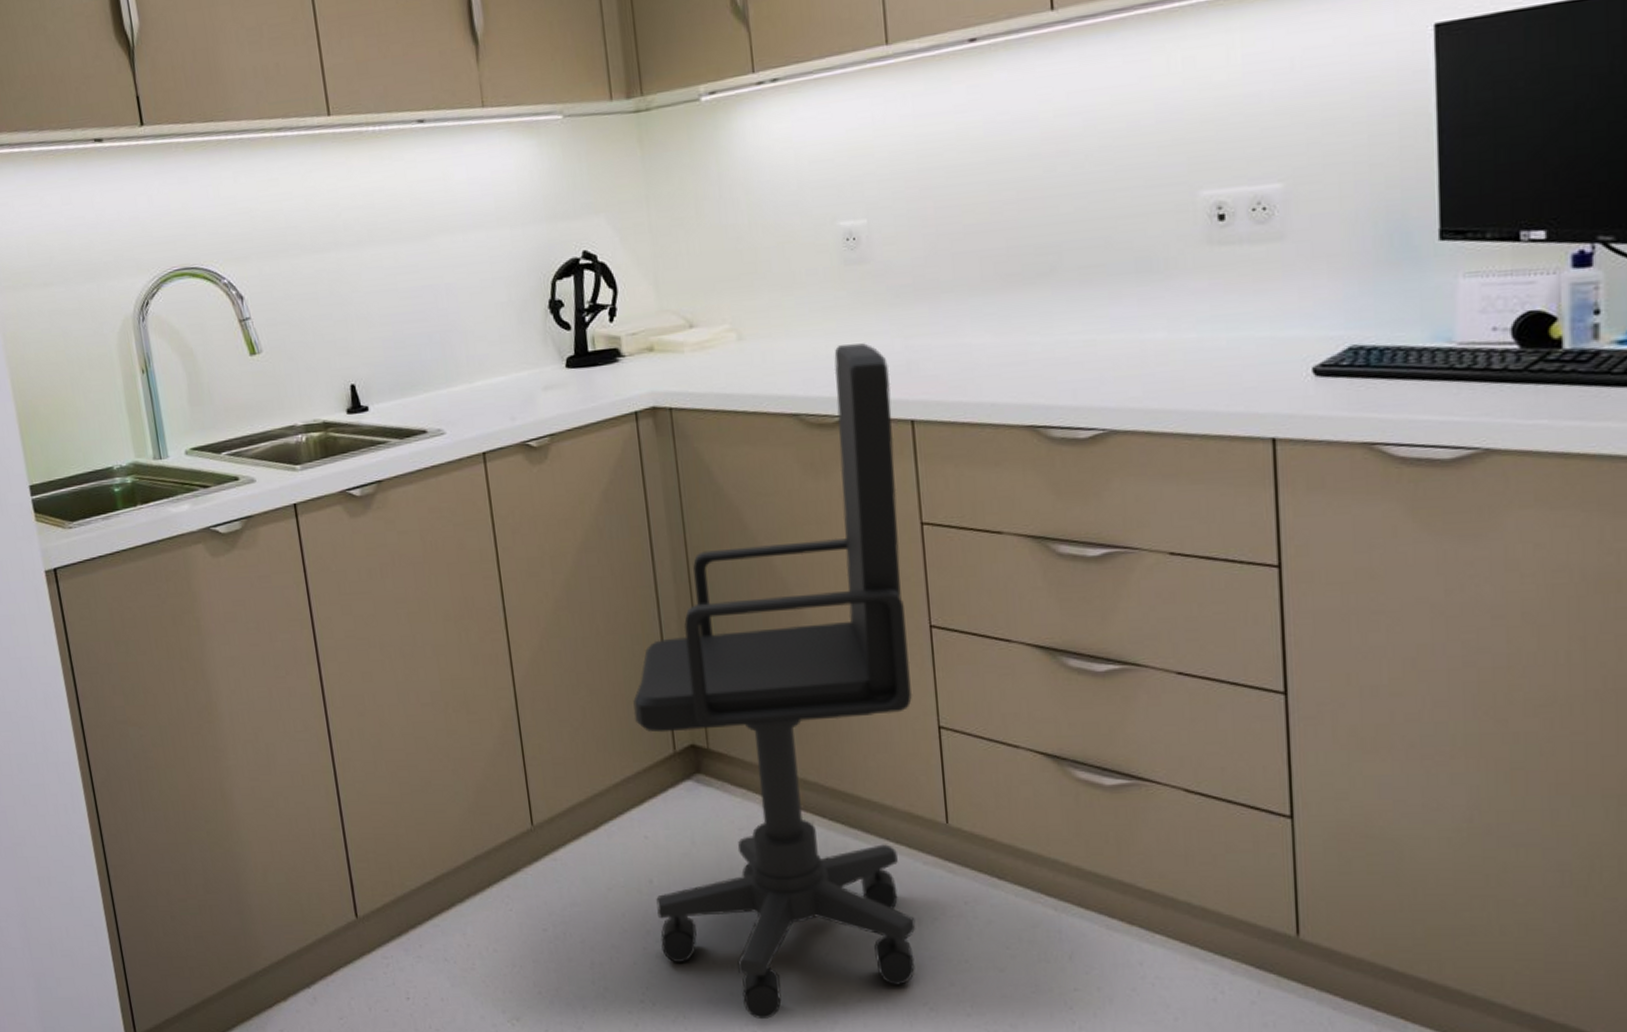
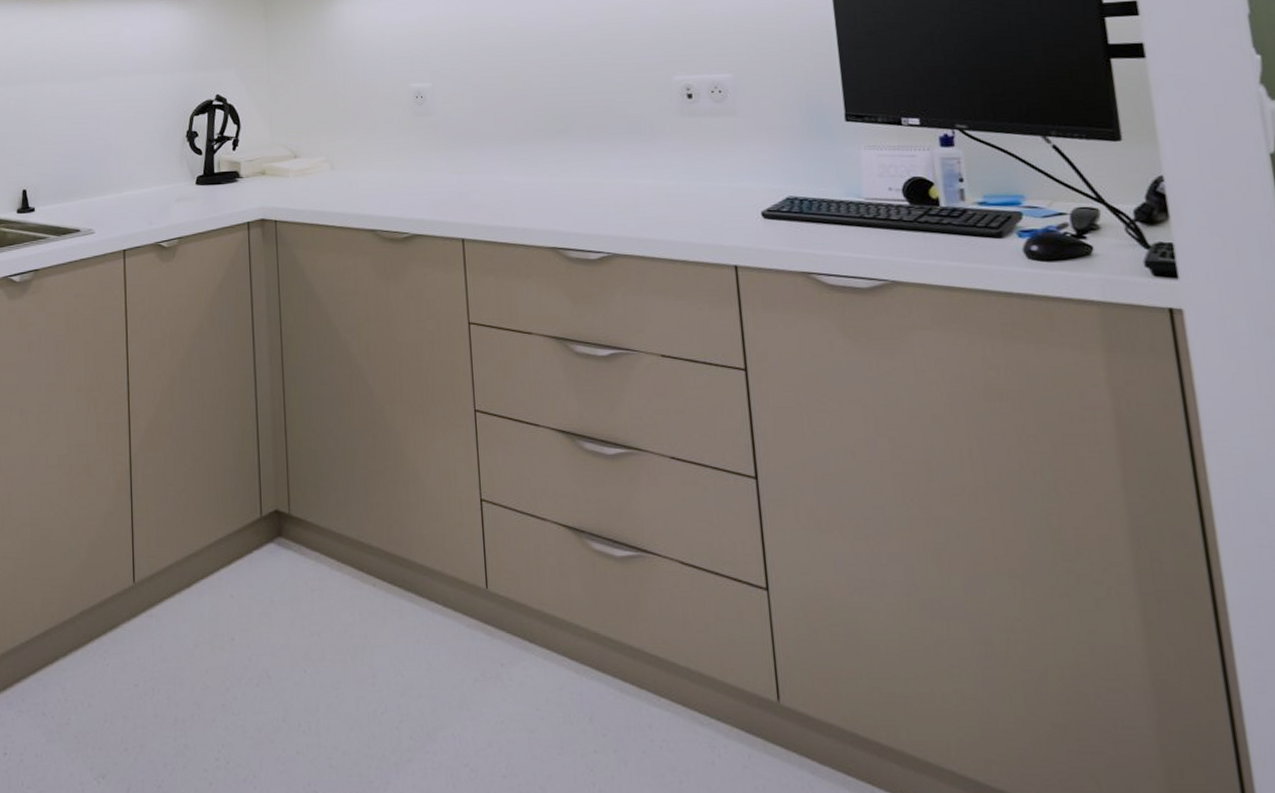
office chair: present [633,343,916,1020] -> none [228,177,460,780]

